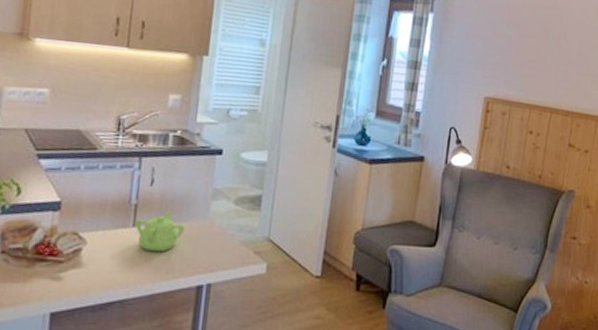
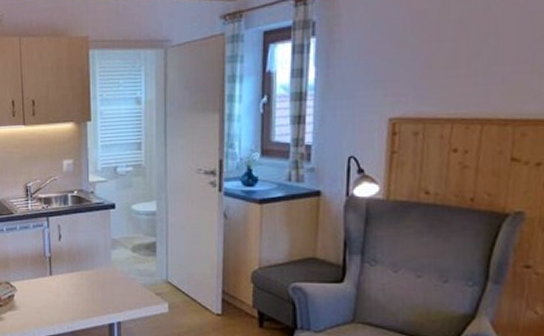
teapot: present [134,209,185,252] -> none [51,260,92,296]

